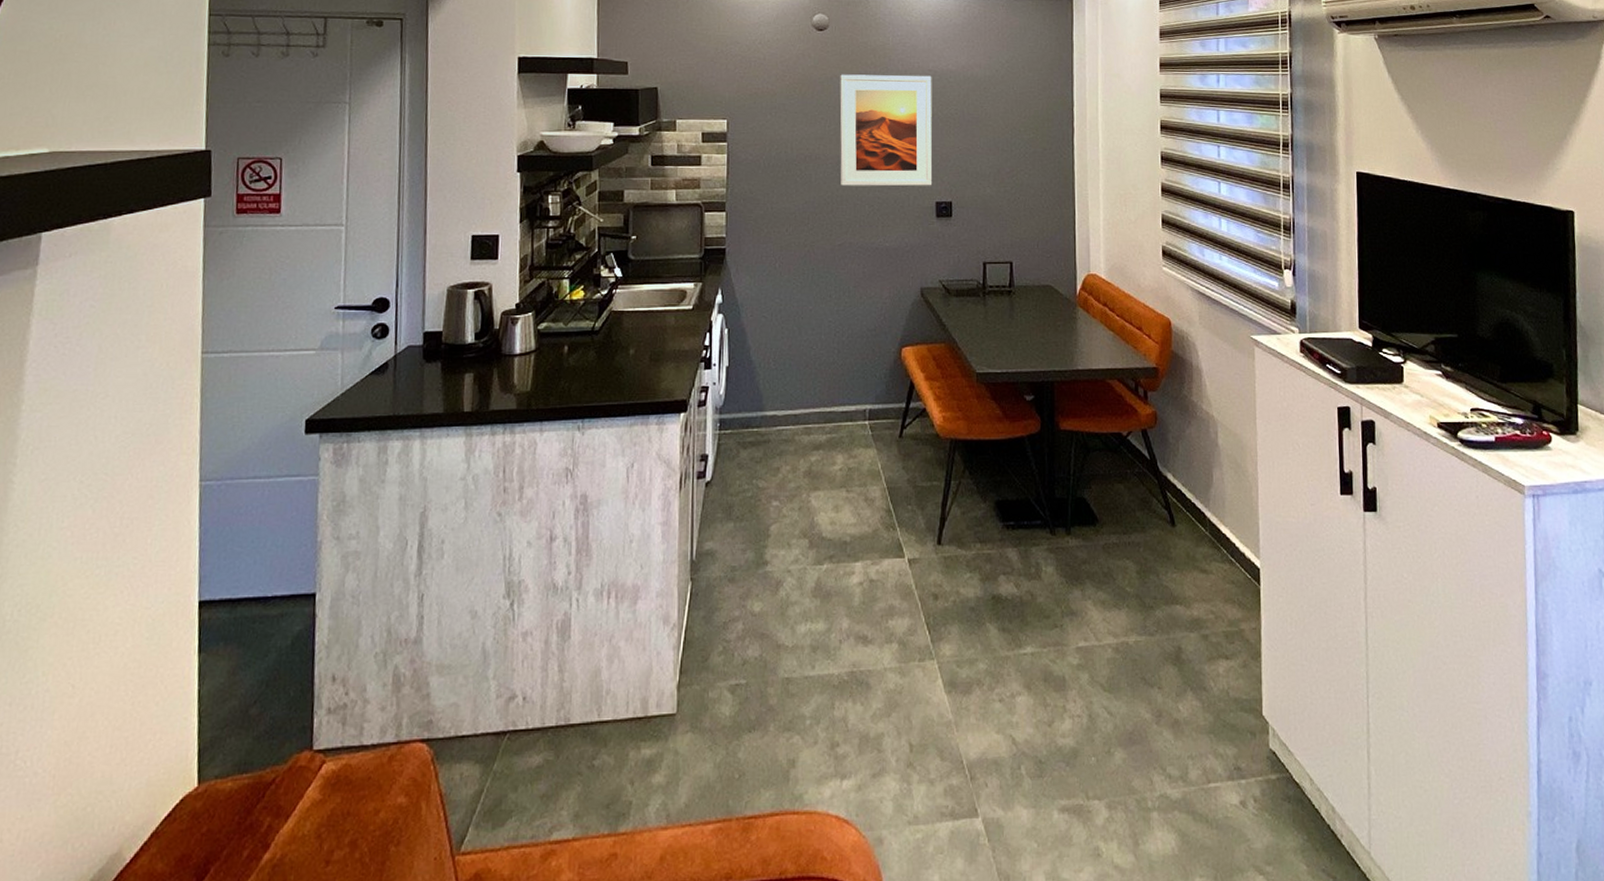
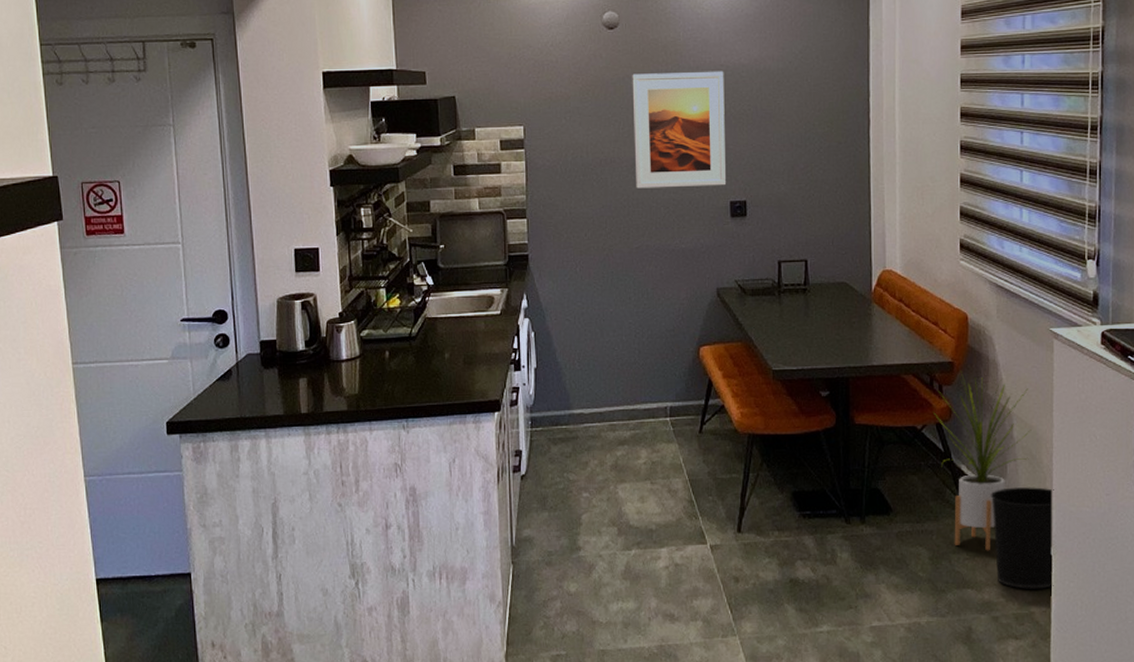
house plant: none [1139,376,1236,564] -> present [934,370,1032,551]
wastebasket: none [1197,497,1263,605] -> present [990,487,1054,589]

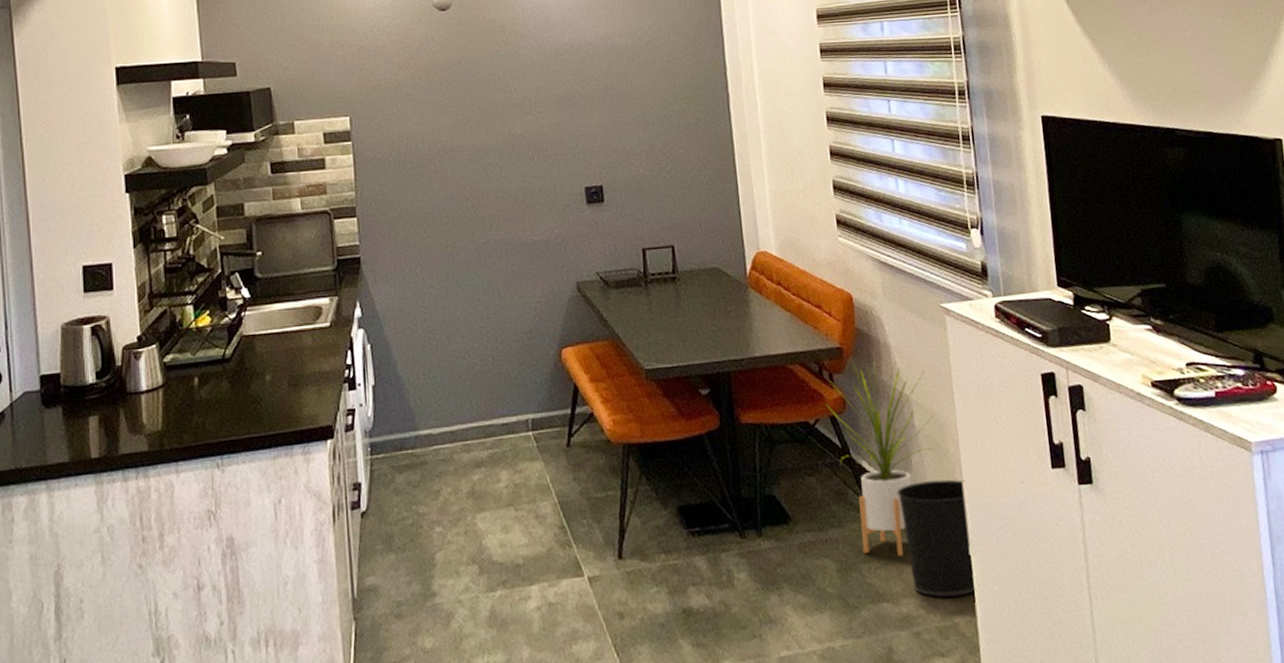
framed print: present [632,71,727,189] -> none [469,49,580,178]

